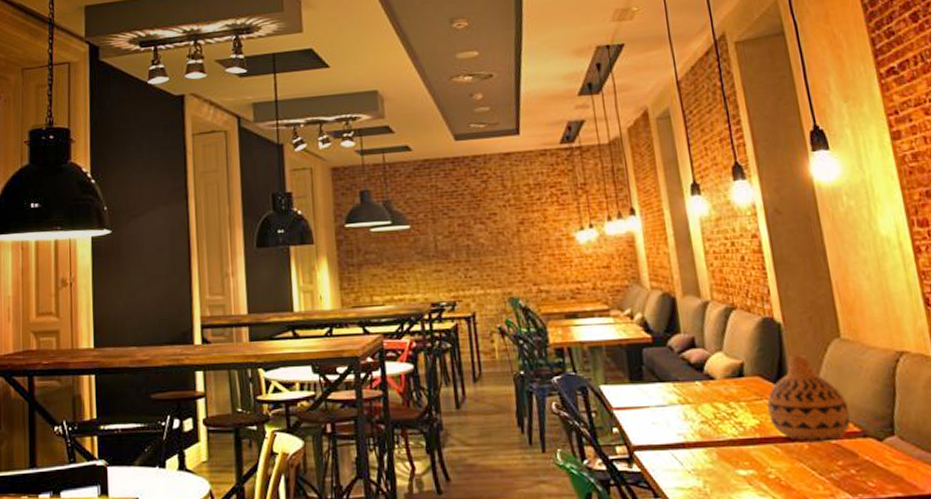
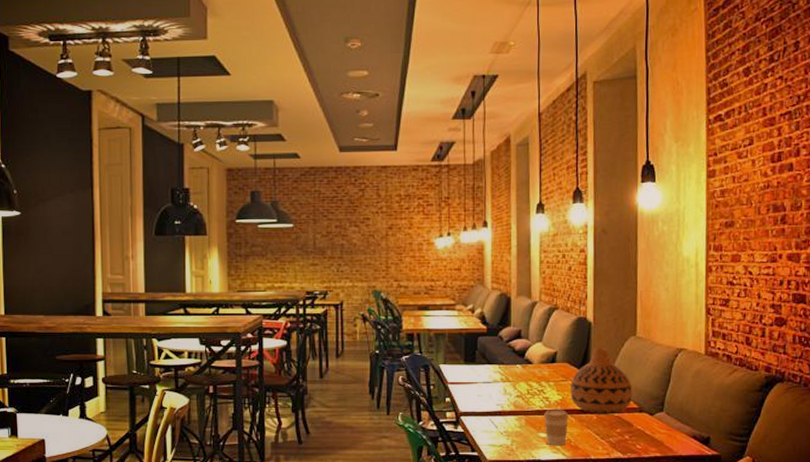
coffee cup: none [739,436,775,487] -> present [543,408,569,446]

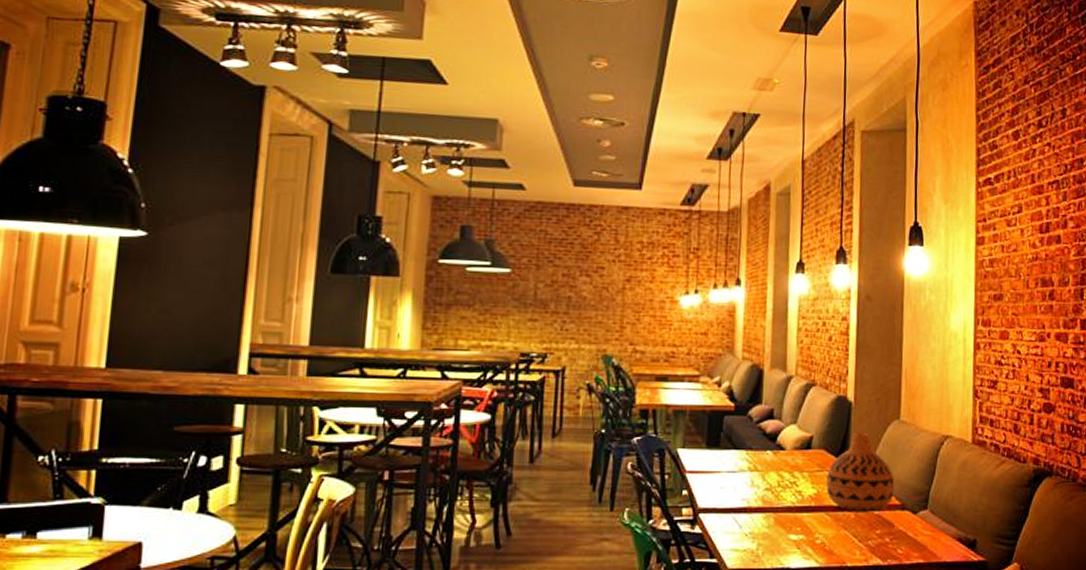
coffee cup: present [543,408,569,446] -> none [794,504,824,551]

